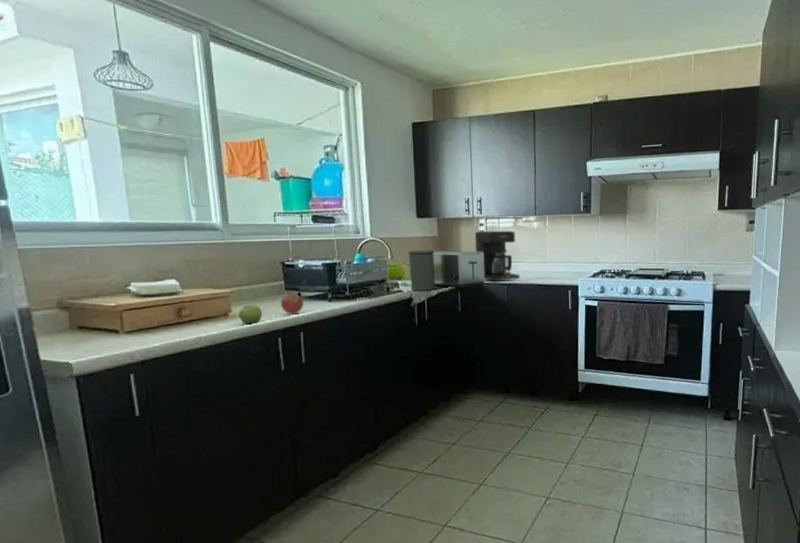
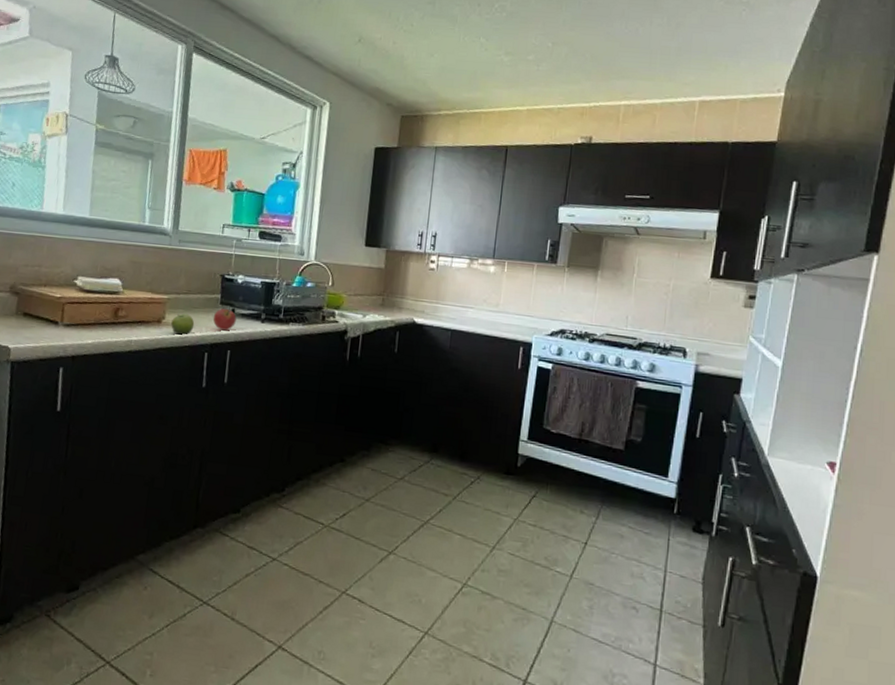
canister: present [408,249,435,291] -> none [347,279,378,326]
toaster: present [433,250,485,290] -> none [372,283,430,329]
coffee maker: present [474,230,520,282] -> none [422,268,468,327]

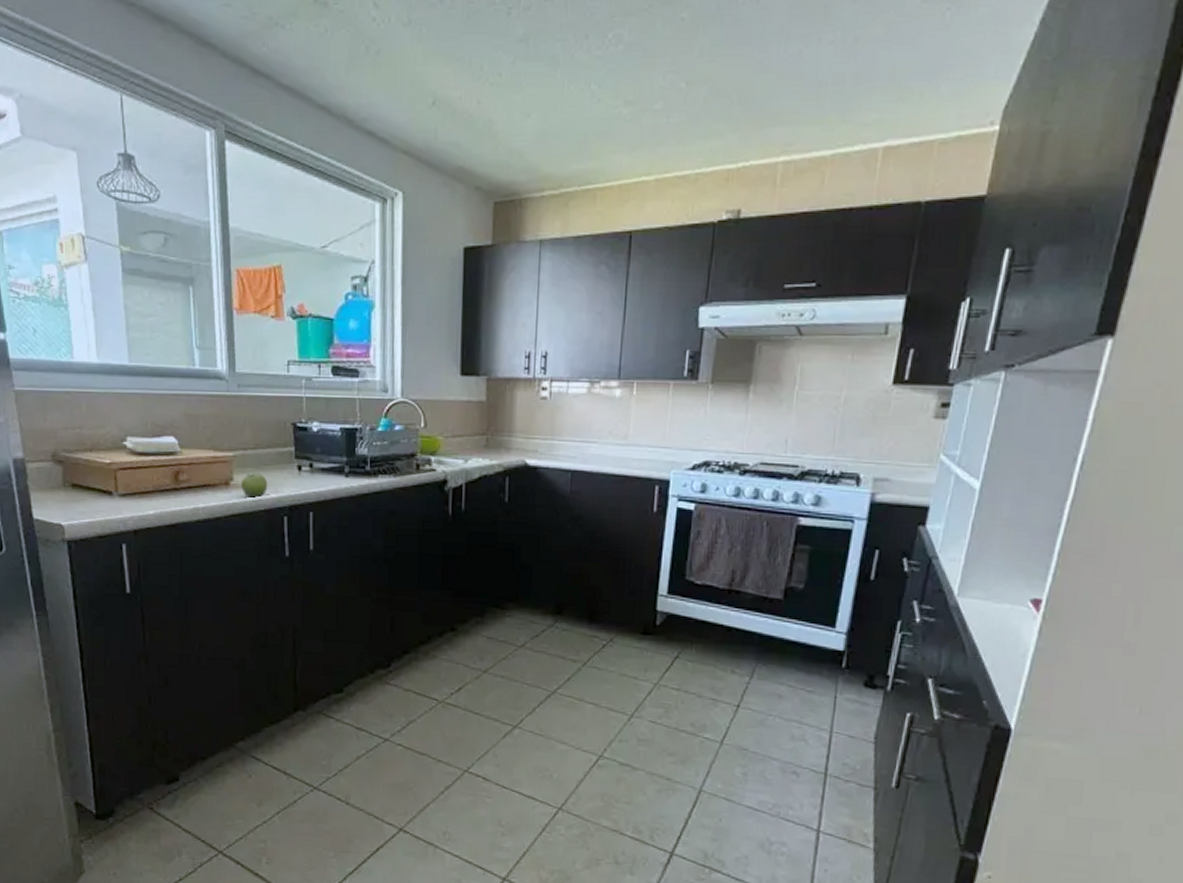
fruit: present [213,308,236,331] -> none [288,462,316,490]

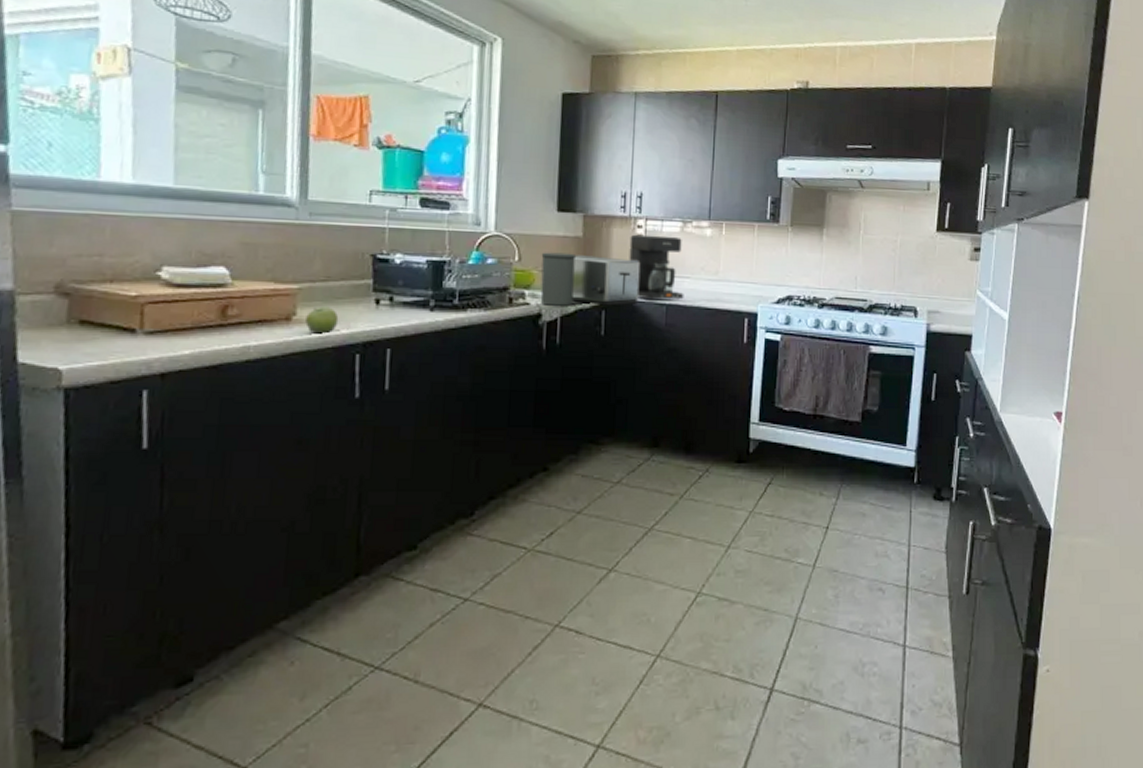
canister: none [445,417,479,472] -> present [540,252,575,306]
toaster: none [476,420,544,474] -> present [571,255,639,307]
coffee maker: none [533,397,590,467] -> present [629,234,684,300]

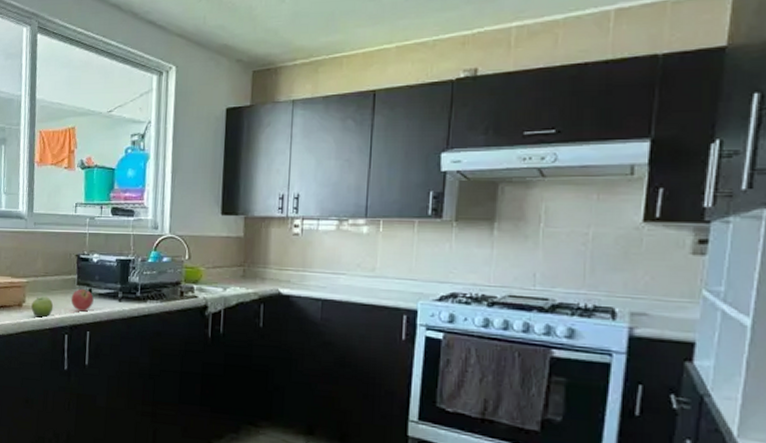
fruit: none [364,296,396,325] -> present [71,288,94,312]
canister: present [540,252,575,306] -> none [206,251,237,299]
toaster: present [571,255,639,307] -> none [233,253,296,301]
coffee maker: present [629,234,684,300] -> none [286,233,340,296]

